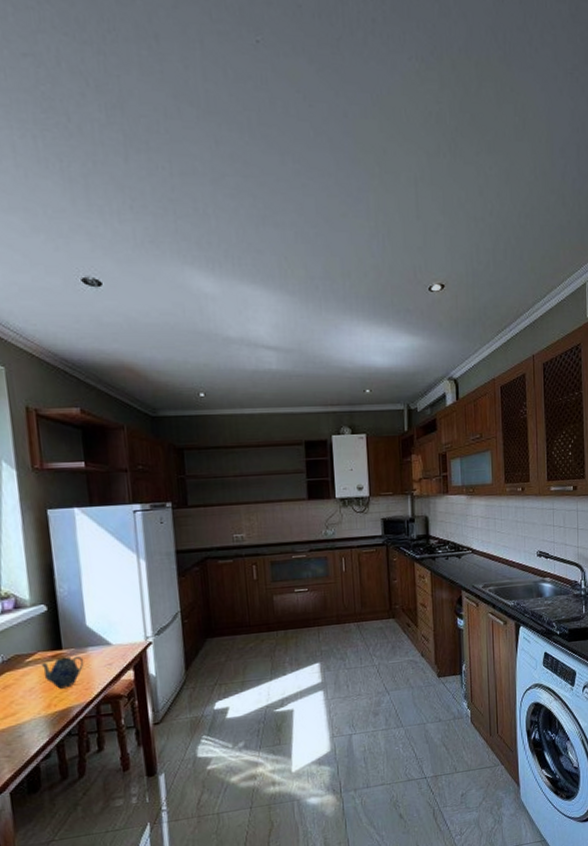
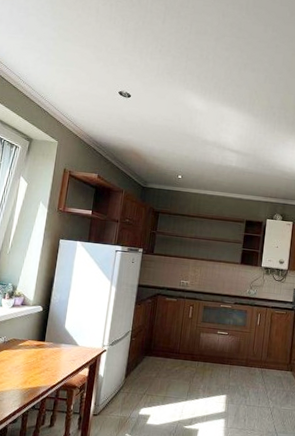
teapot: present [41,656,85,689] -> none [27,347,57,372]

